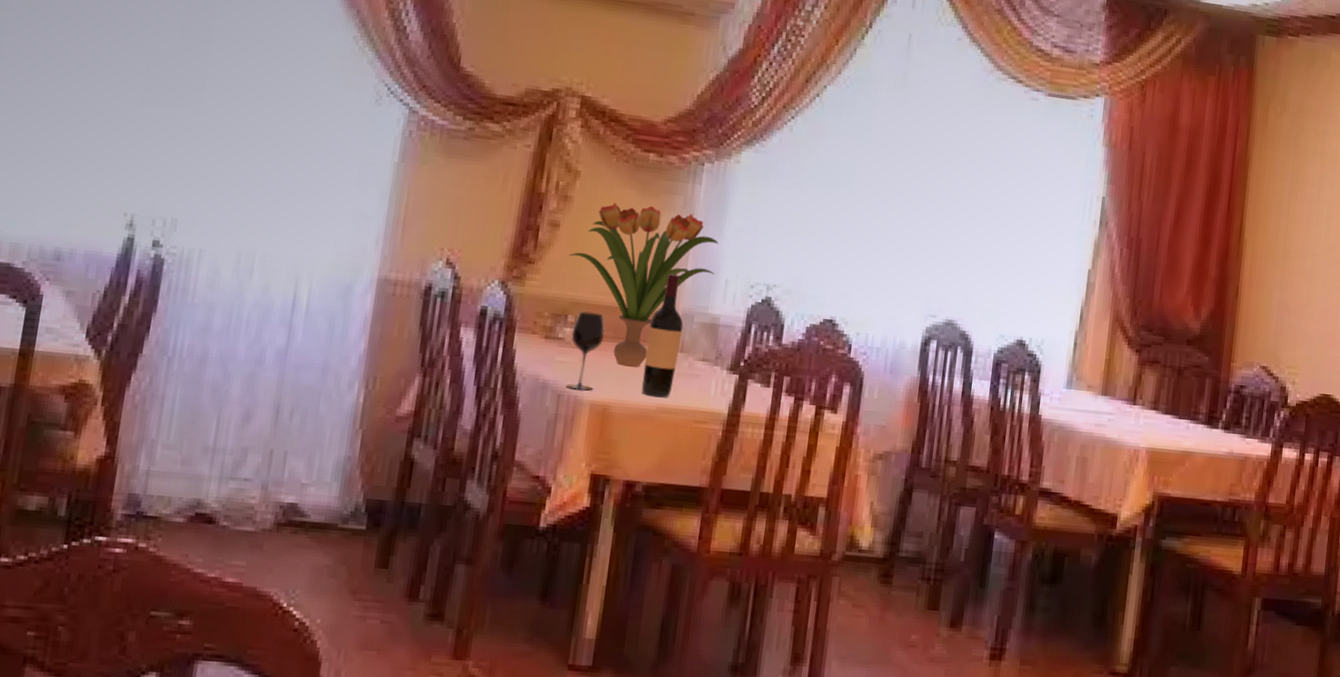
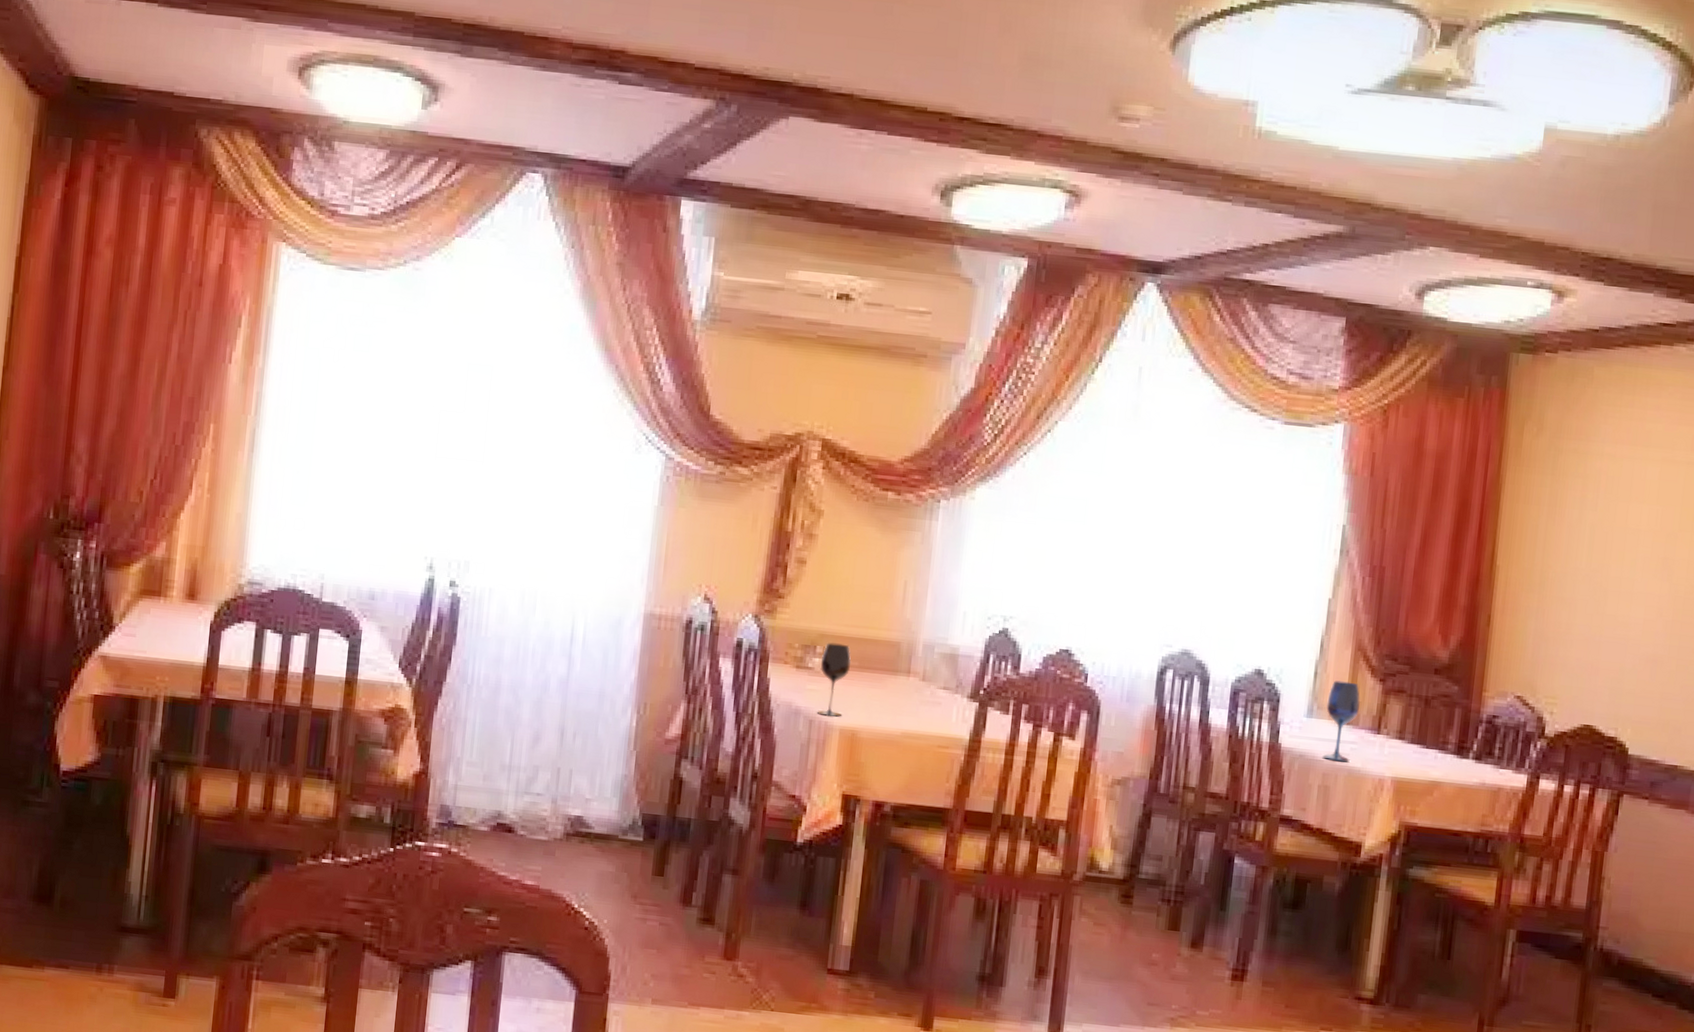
flower arrangement: present [568,202,719,367] -> none [815,539,956,695]
wine bottle: present [641,273,684,398] -> none [886,606,925,724]
wineglass: none [1081,351,1117,433] -> present [1322,680,1360,762]

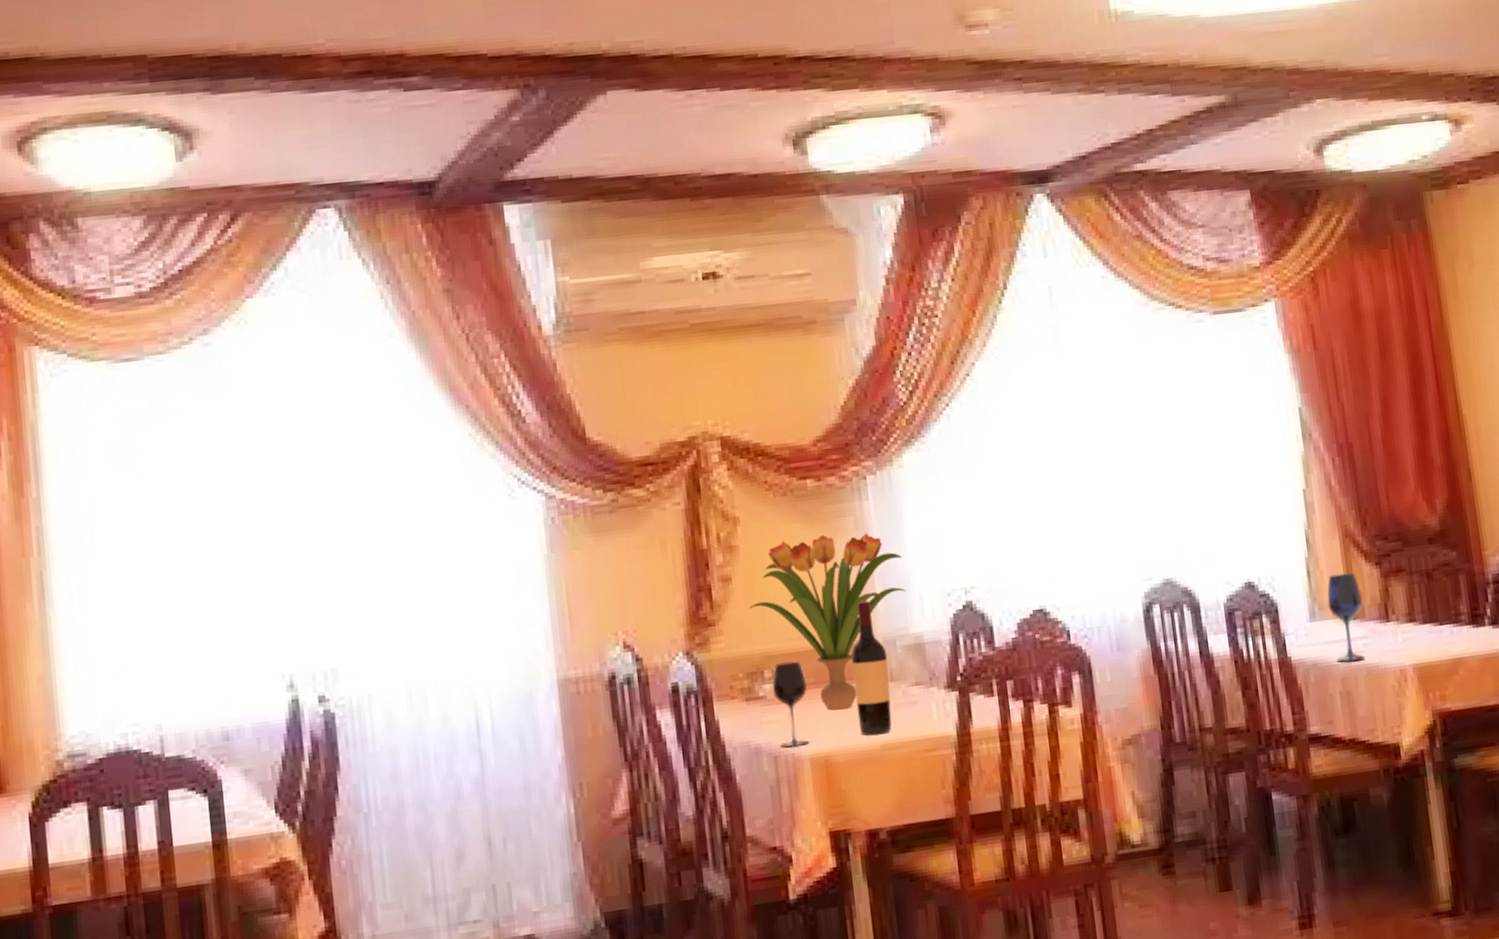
flower arrangement: none [815,539,956,695] -> present [748,533,906,711]
wine bottle: none [886,606,925,724] -> present [851,600,892,736]

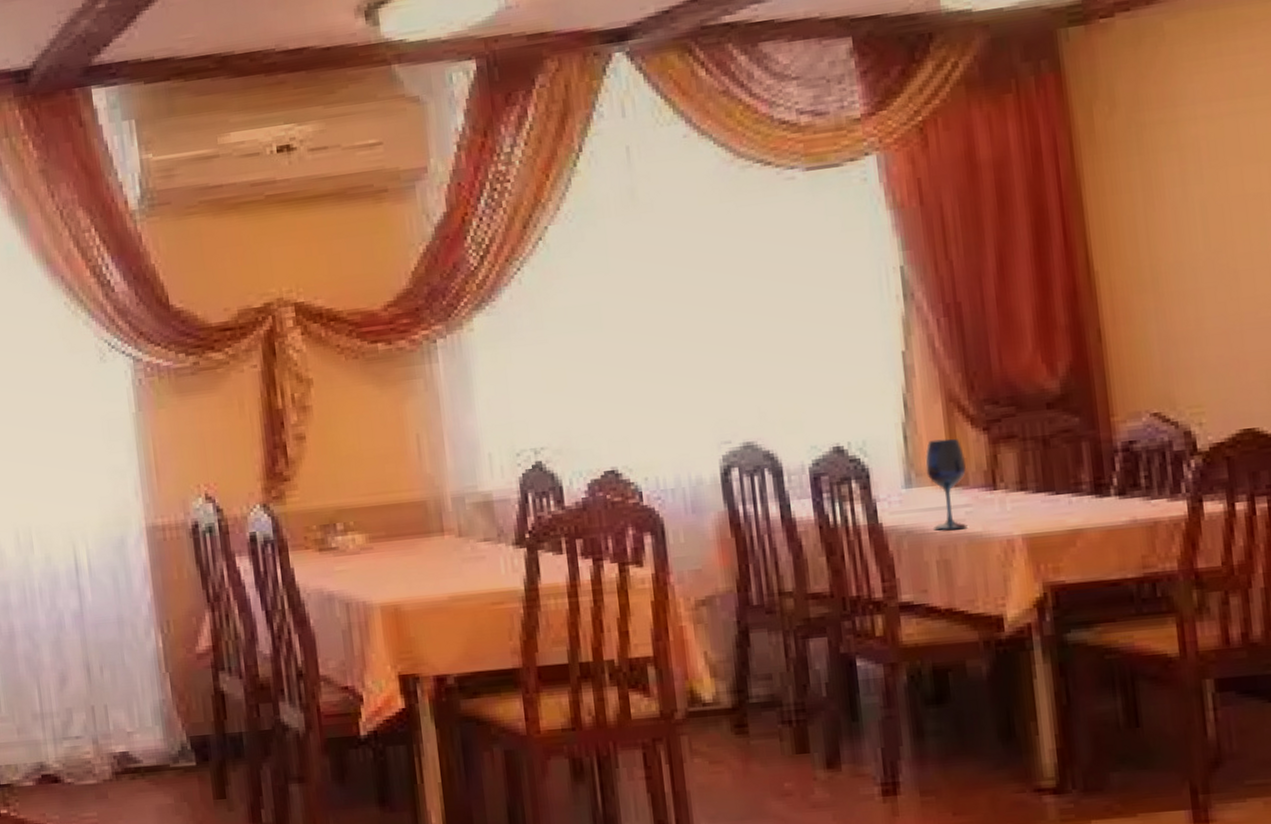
flower arrangement: present [748,533,906,711] -> none [321,394,475,563]
wine glass: present [771,660,809,748] -> none [343,515,379,596]
wine bottle: present [851,600,892,736] -> none [420,459,460,588]

